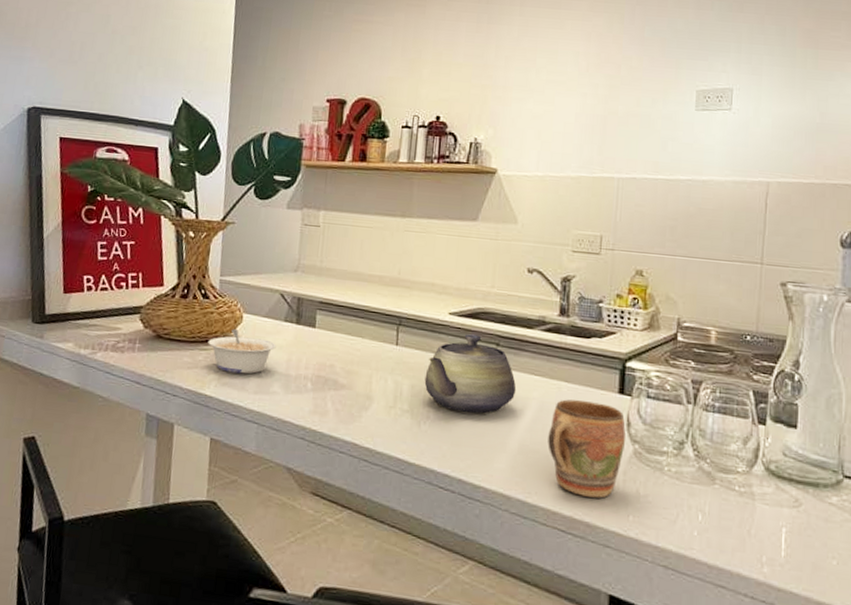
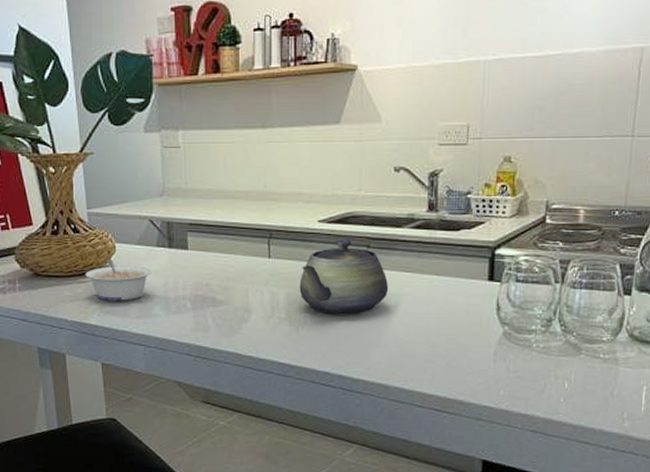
mug: present [548,399,626,498] -> none [421,291,496,378]

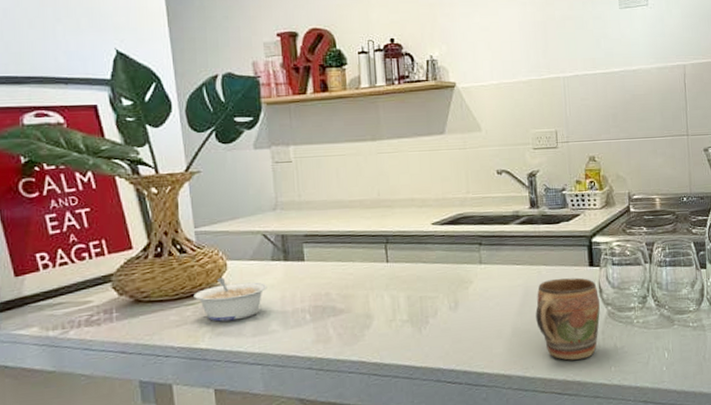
teapot: present [299,239,389,314] -> none [418,239,503,312]
mug: none [421,291,496,378] -> present [535,277,600,361]

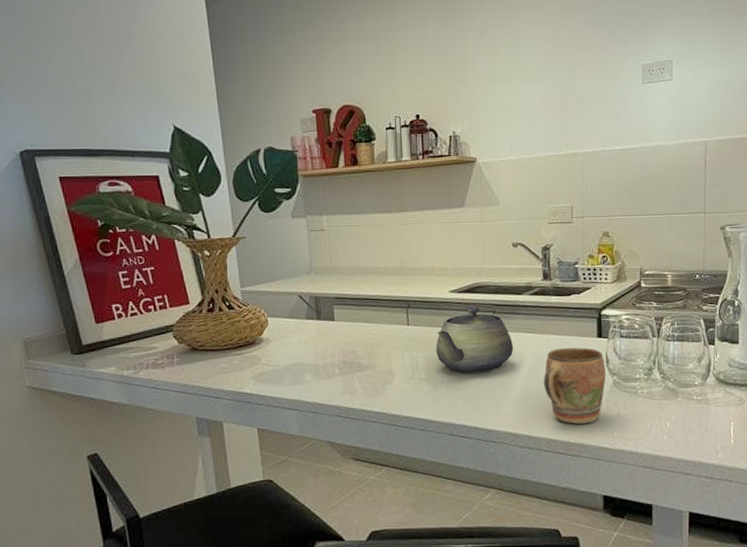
legume: present [193,278,268,322] -> none [240,333,303,371]
teapot: none [418,239,503,312] -> present [436,306,514,373]

